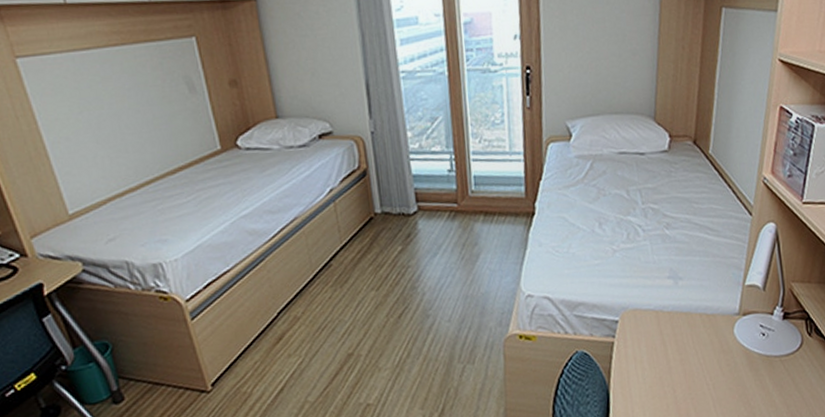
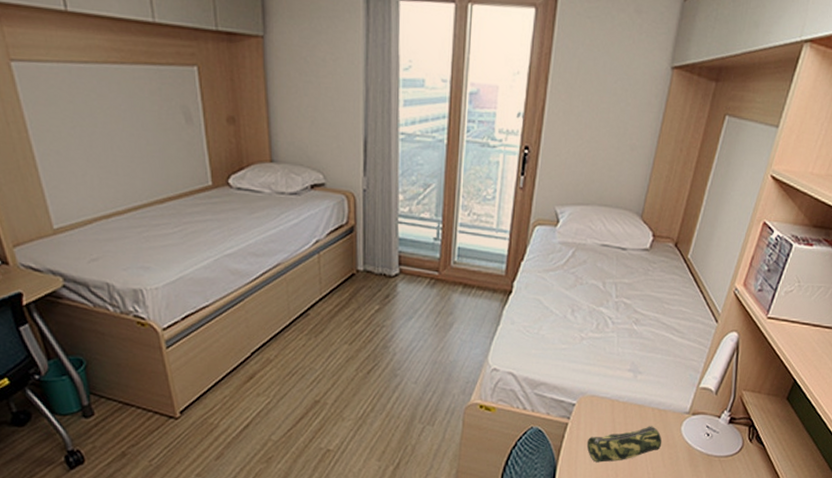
pencil case: none [637,333,717,380] -> present [586,426,662,463]

